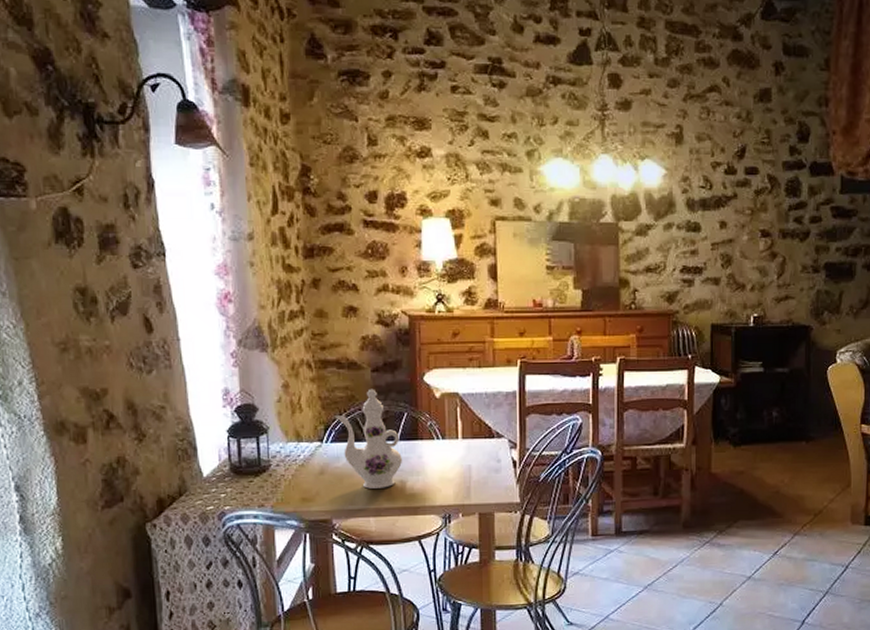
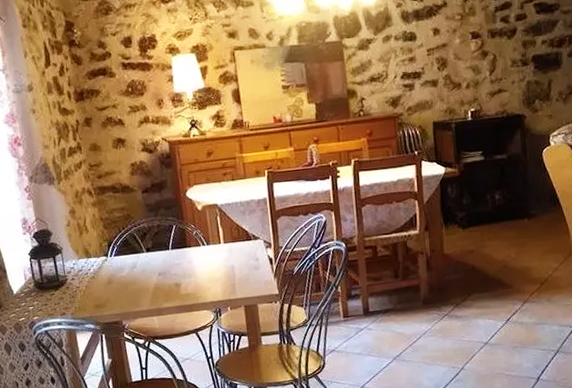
ewer: present [335,388,403,489] -> none [116,207,176,293]

